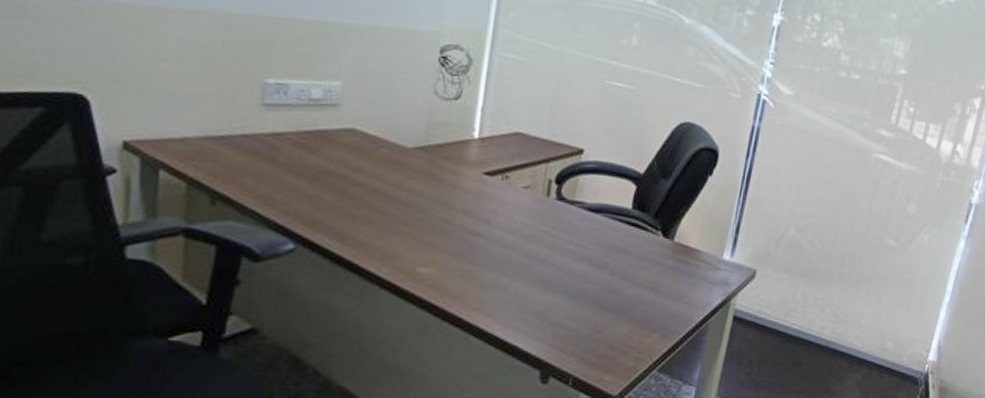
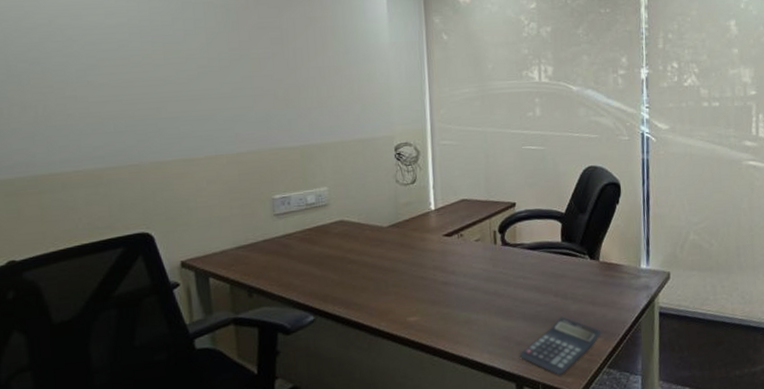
calculator: none [551,300,659,370] -> present [519,316,602,375]

